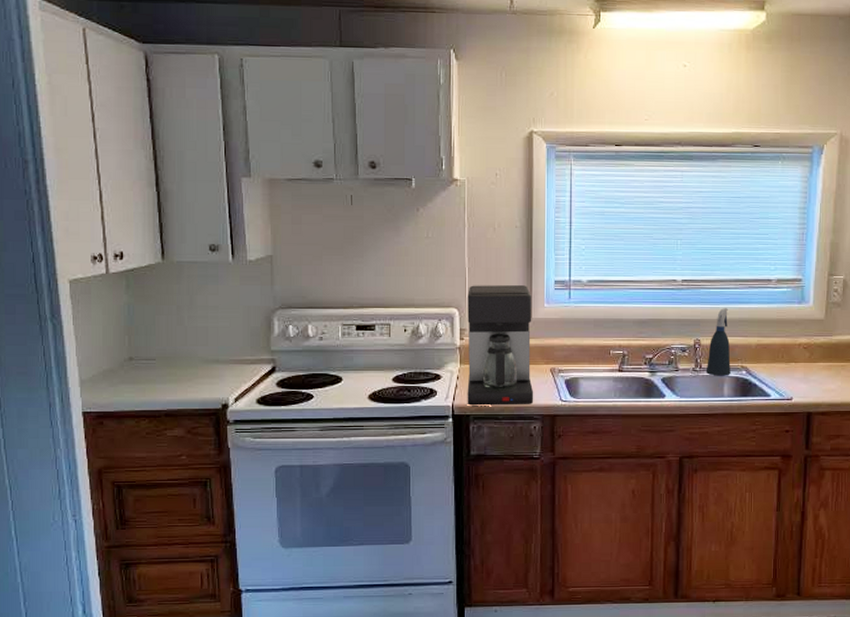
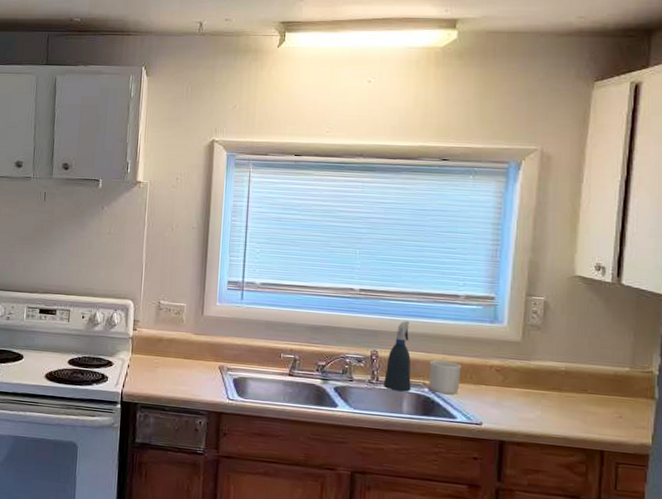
coffee maker: present [467,285,534,406] -> none [136,280,205,400]
mug: none [746,342,775,374] -> present [428,359,462,394]

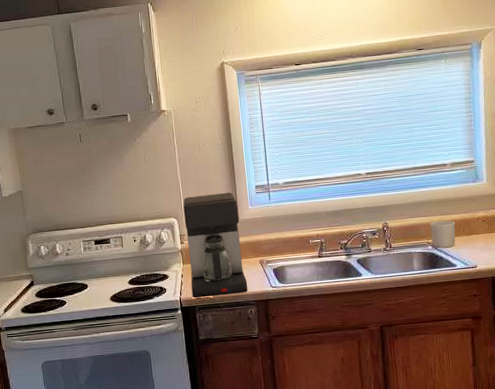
coffee maker: none [136,280,205,400] -> present [183,192,248,298]
spray bottle: present [383,321,411,392] -> none [395,193,418,253]

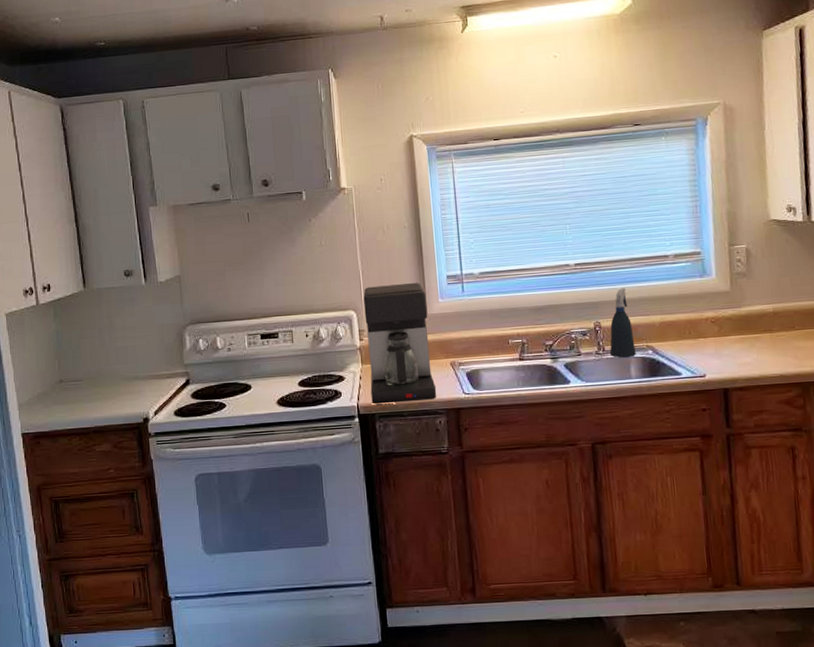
spray bottle: none [395,193,418,253] -> present [609,288,636,358]
mug: present [430,220,456,248] -> none [649,320,681,353]

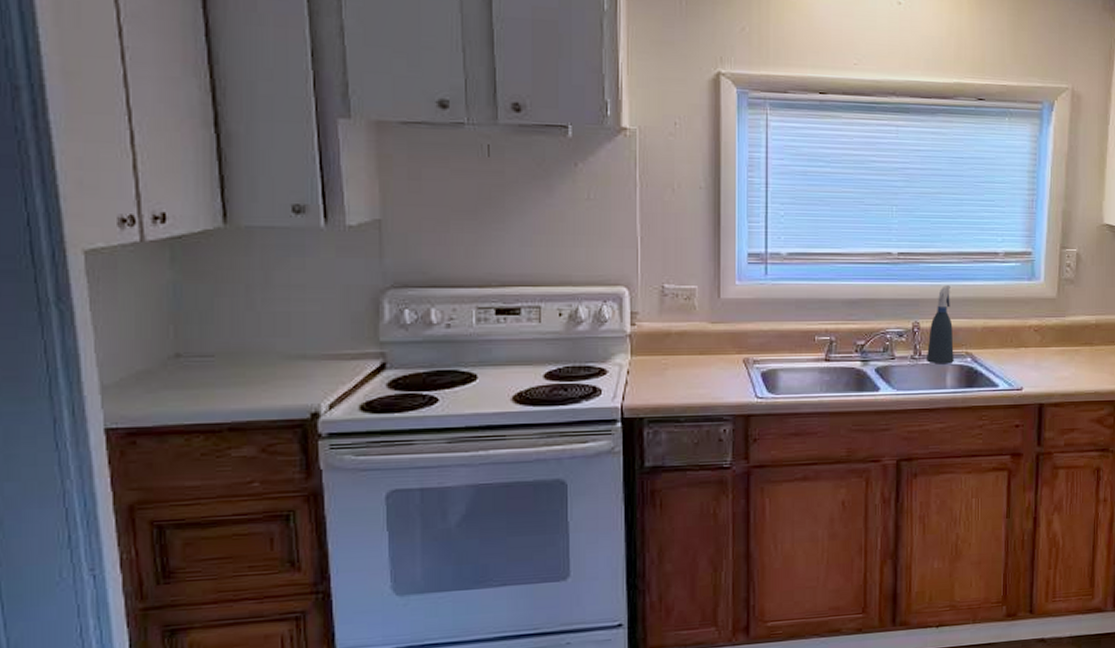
coffee maker: present [363,283,437,405] -> none [640,258,723,406]

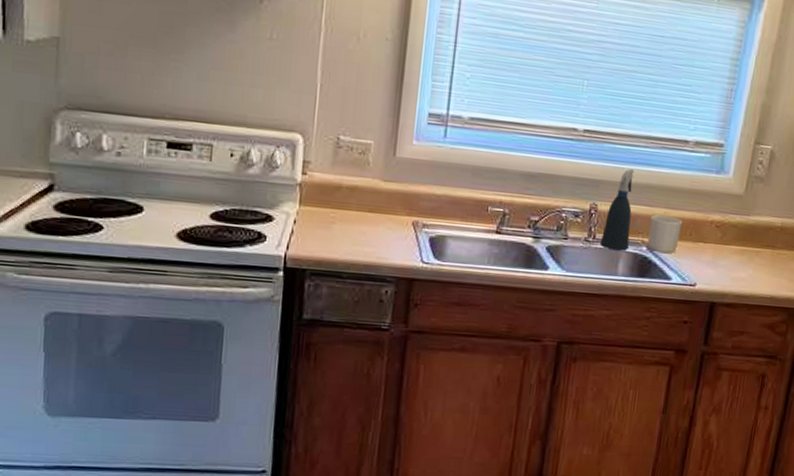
mug: none [971,325,1003,361] -> present [647,214,683,253]

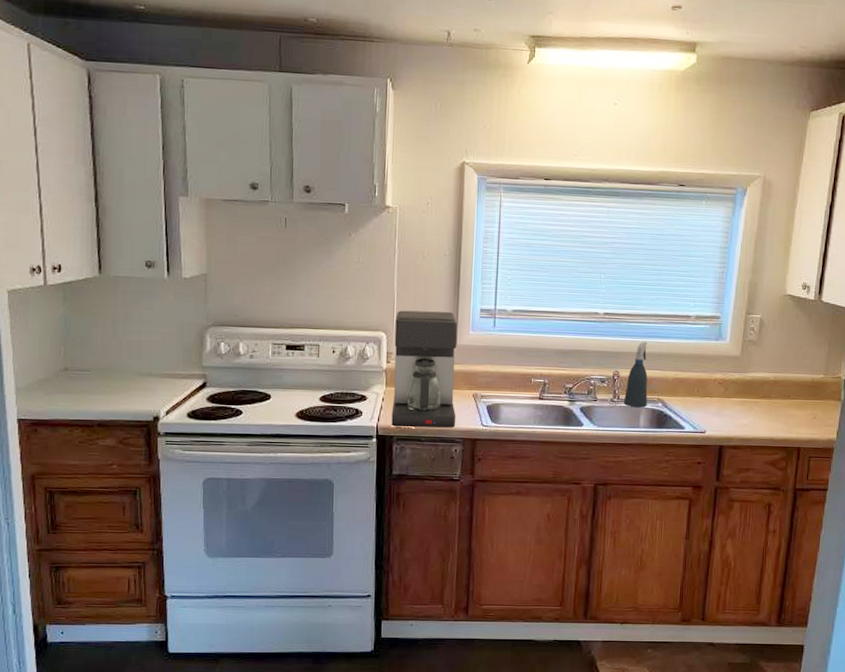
coffee maker: none [304,106,399,264] -> present [391,310,458,429]
mug: present [647,214,683,253] -> none [662,376,691,407]

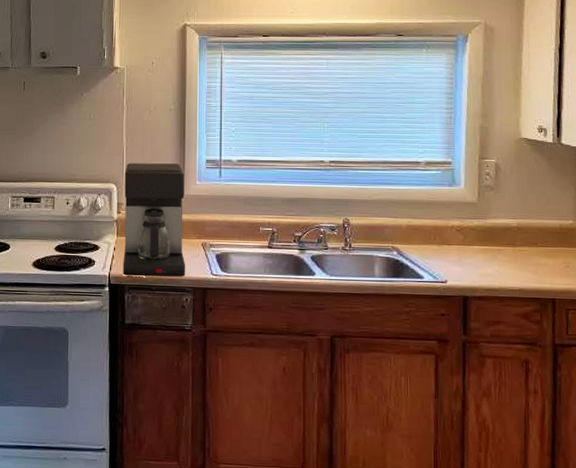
spray bottle: present [623,342,648,408] -> none [355,189,381,256]

